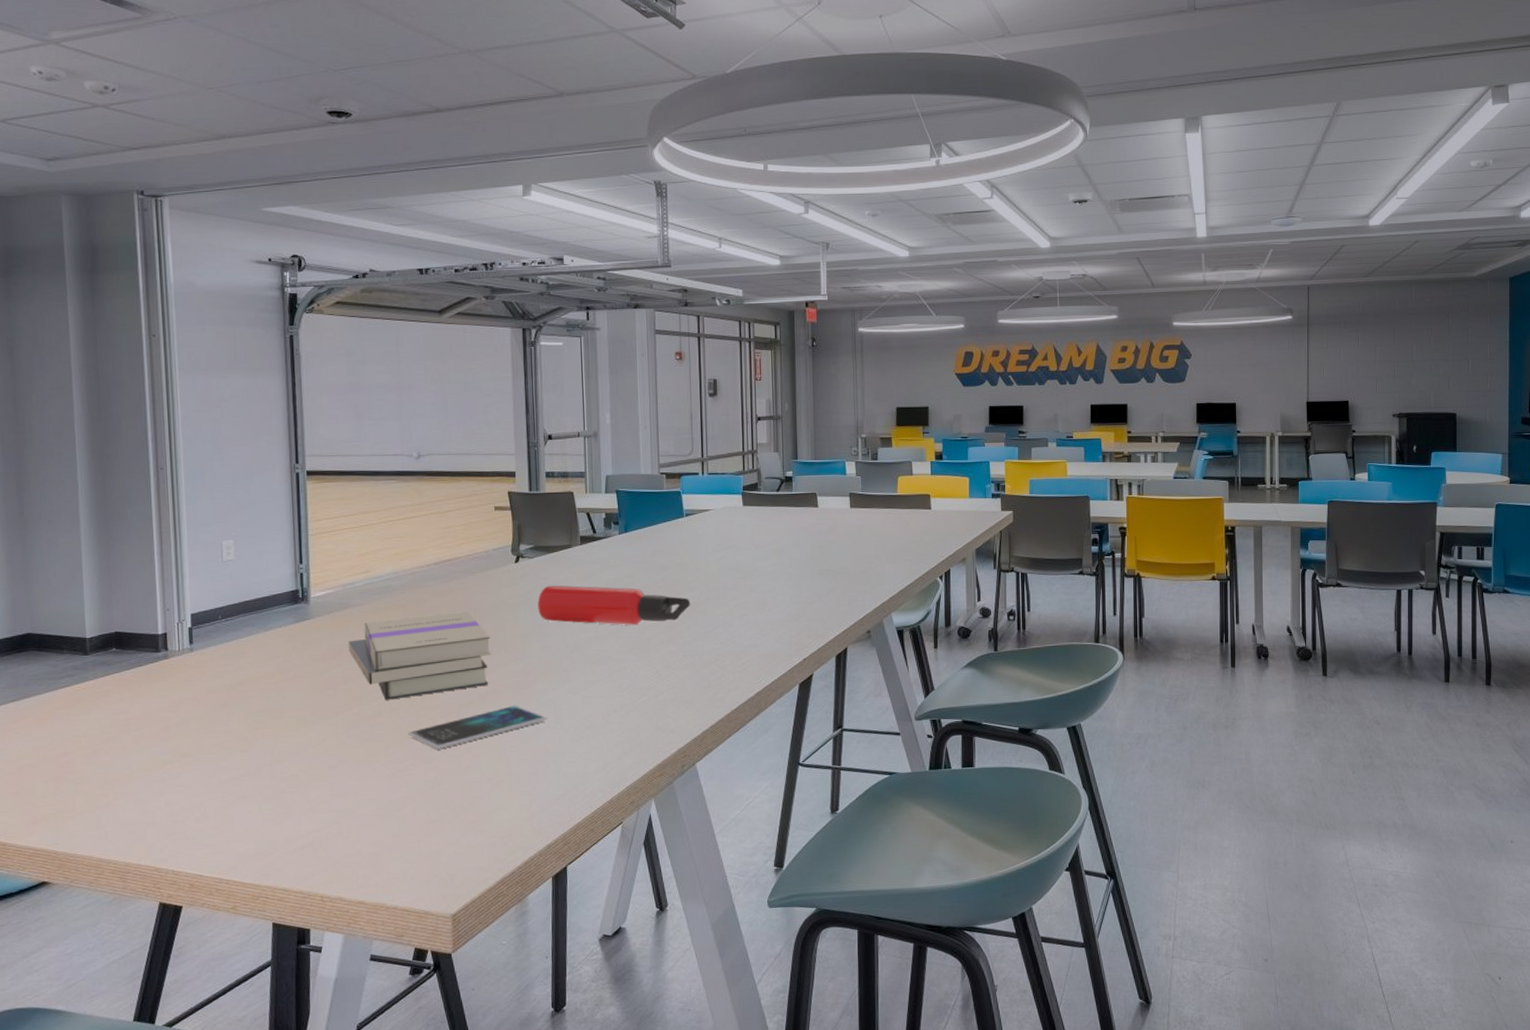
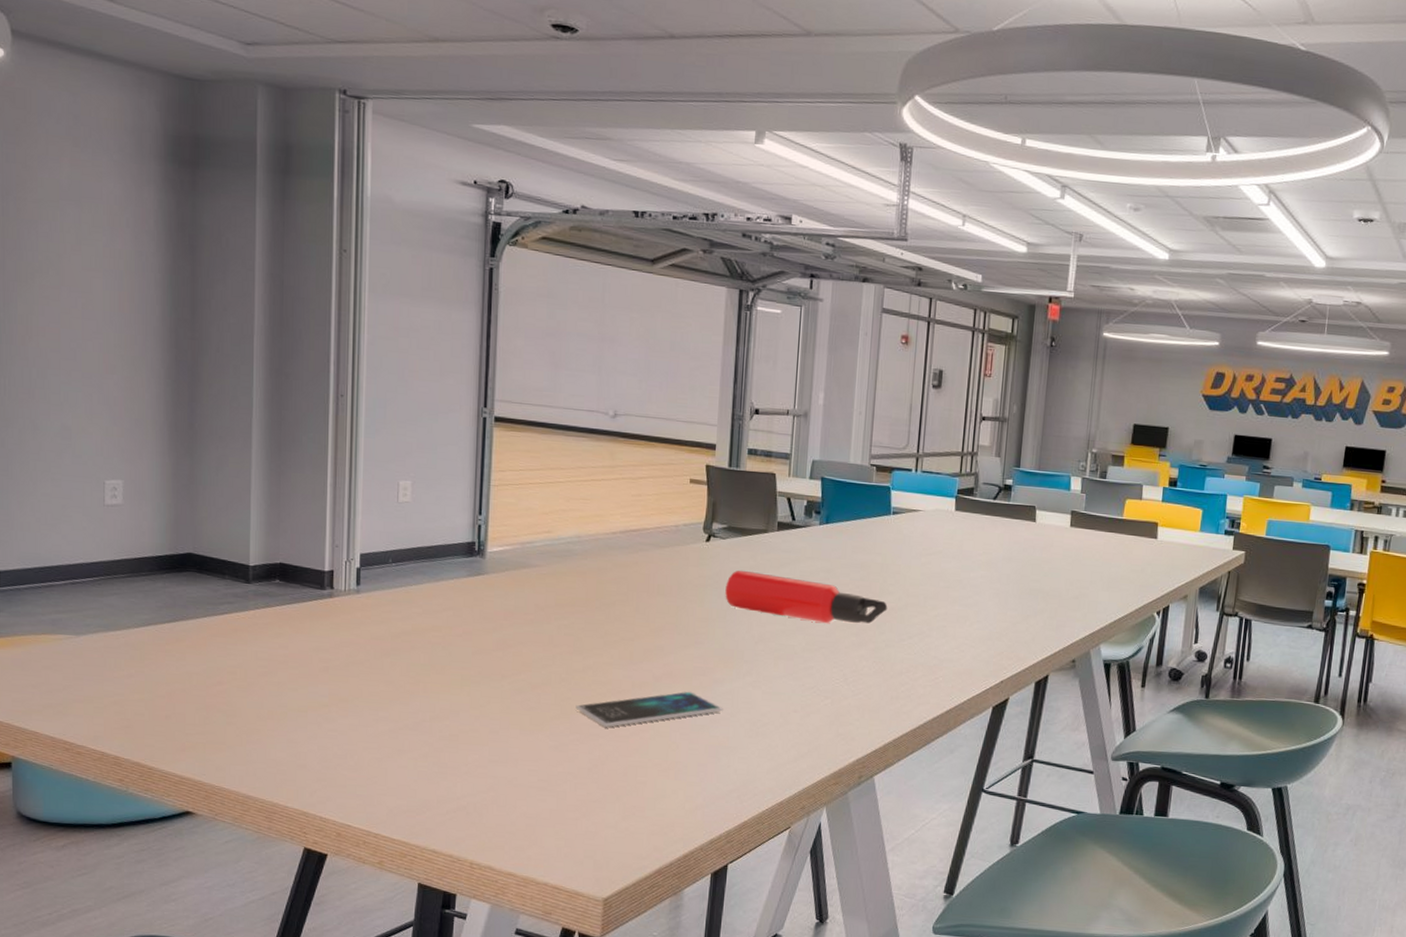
books: present [348,610,491,700] -> none [521,585,672,670]

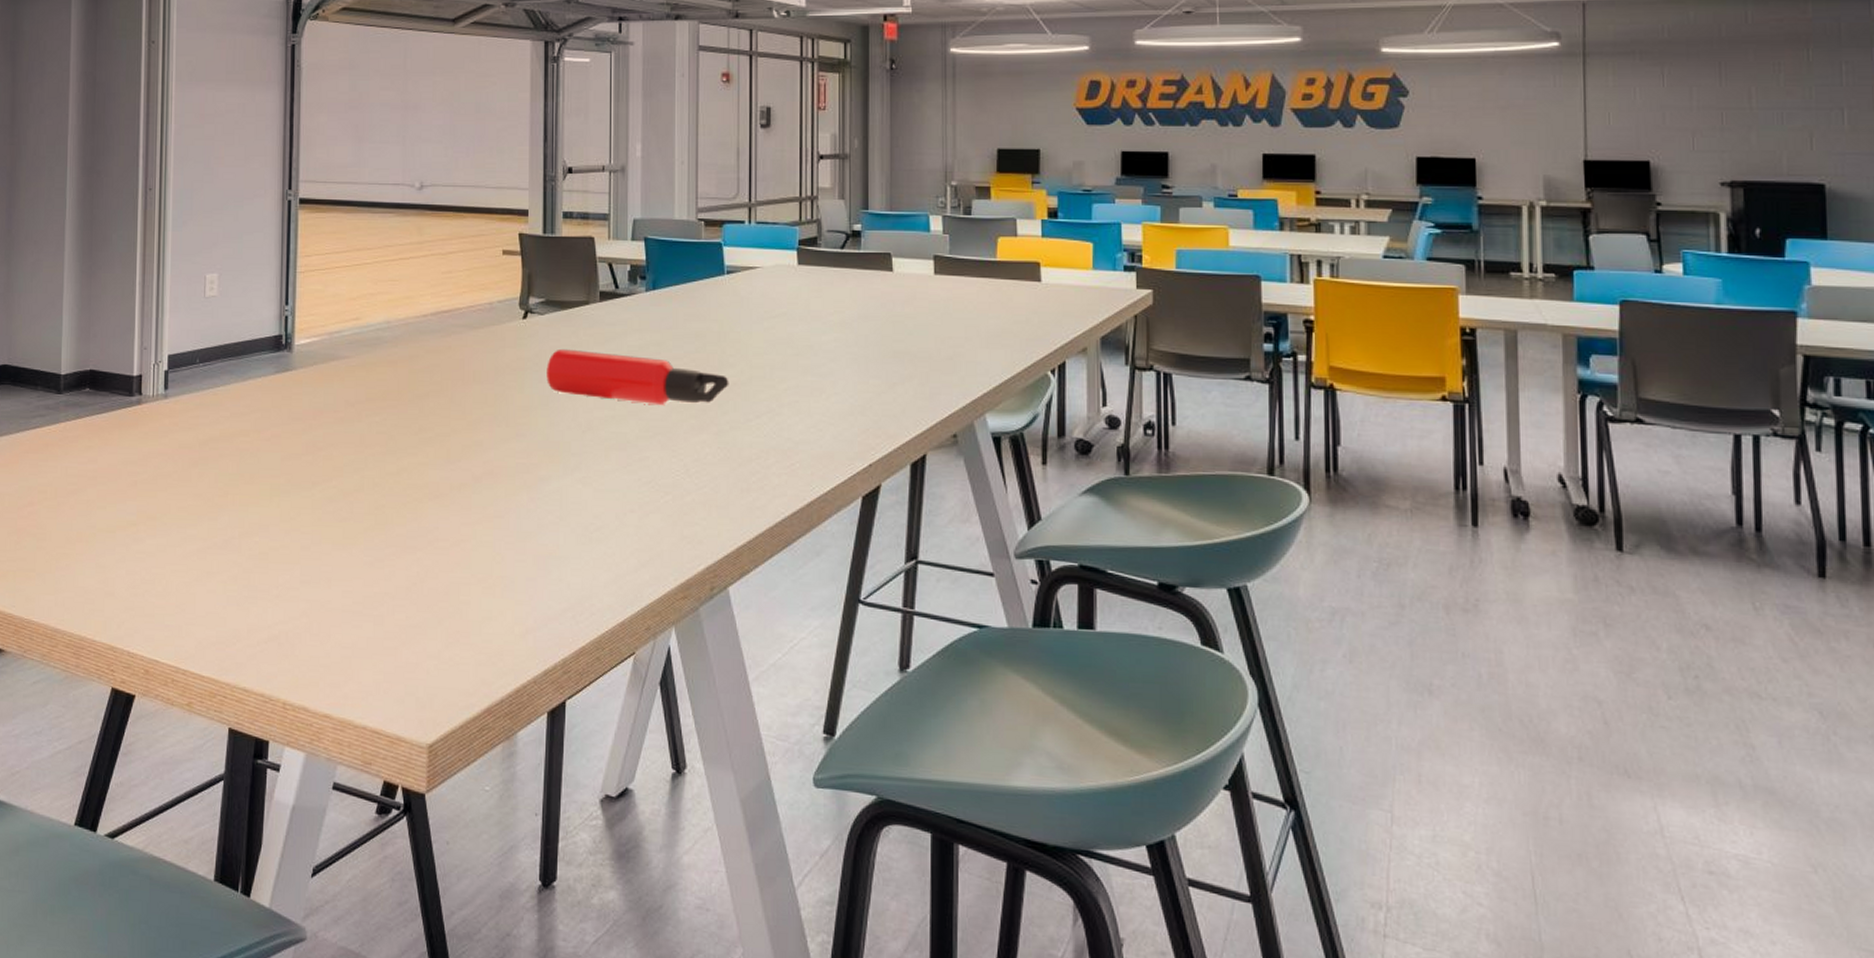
smartphone: present [576,691,723,728] -> none [391,492,551,539]

